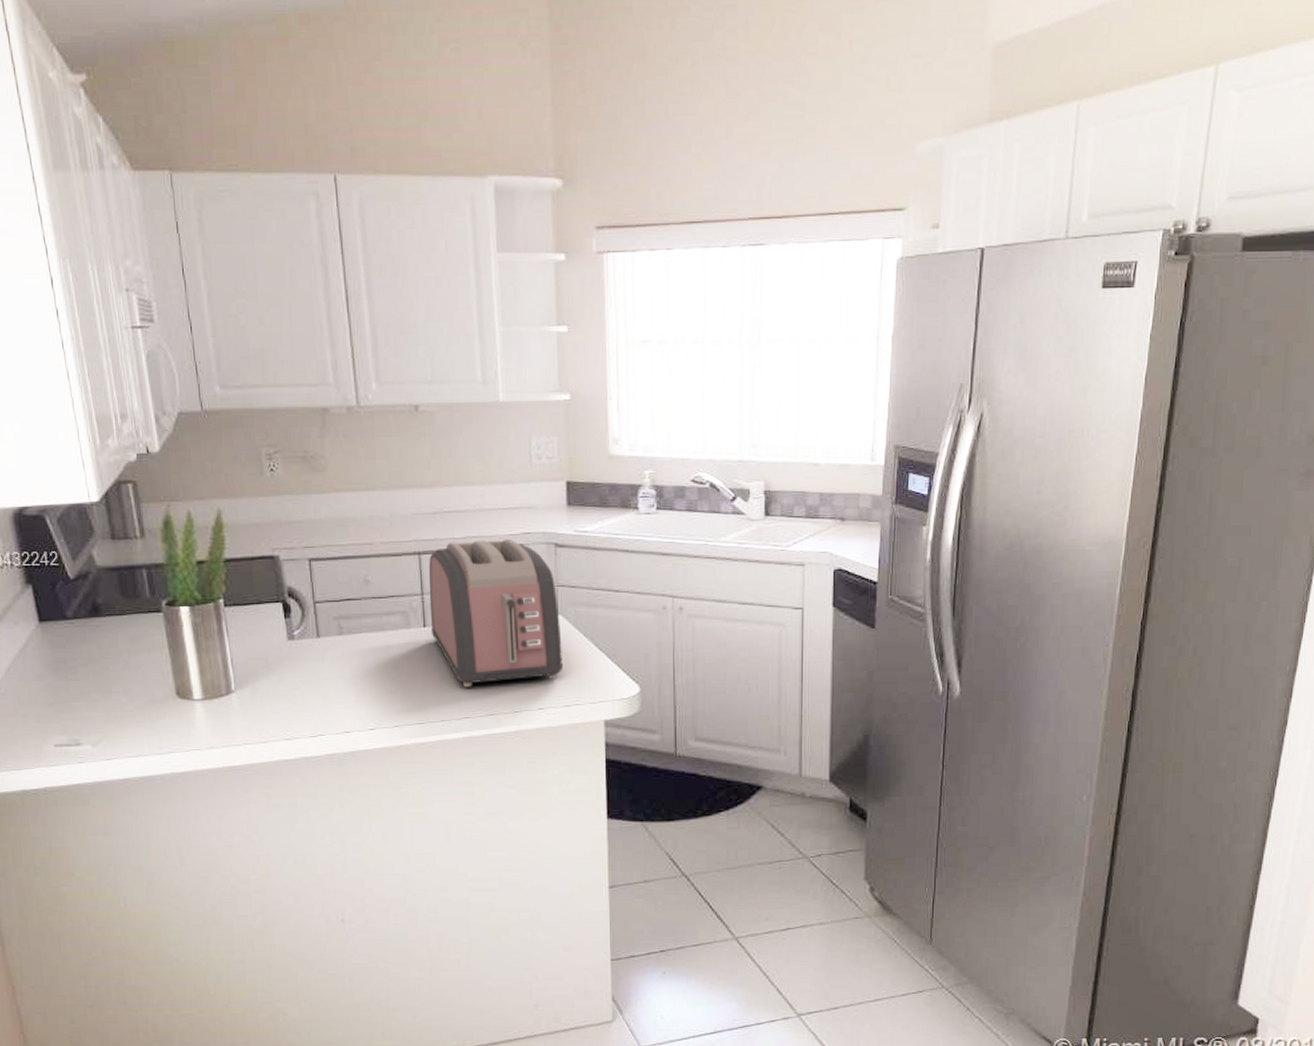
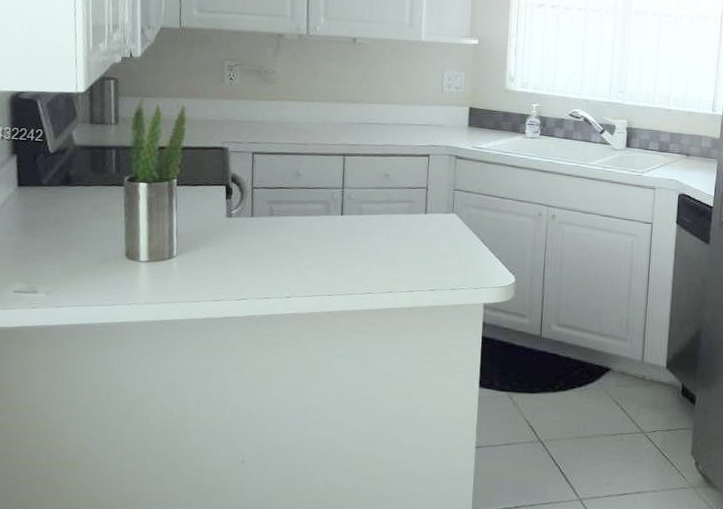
toaster: present [428,538,564,687] -> none [346,148,454,267]

